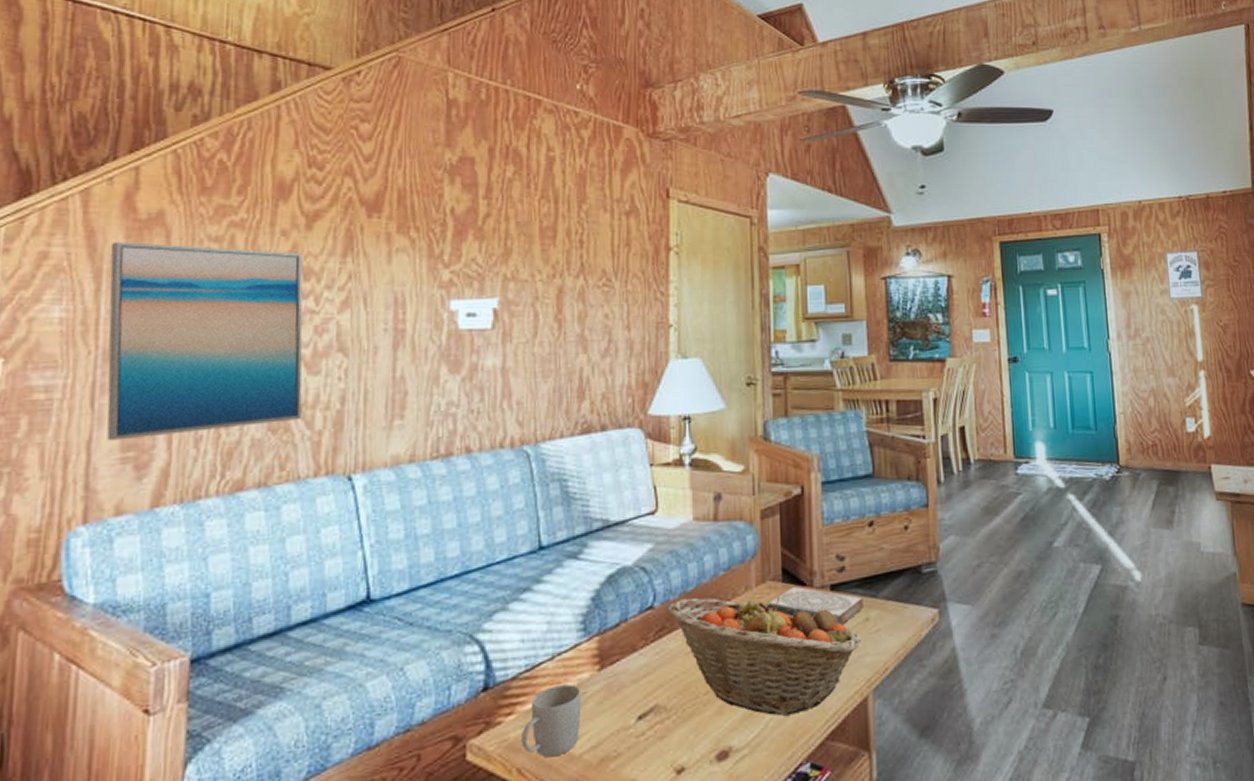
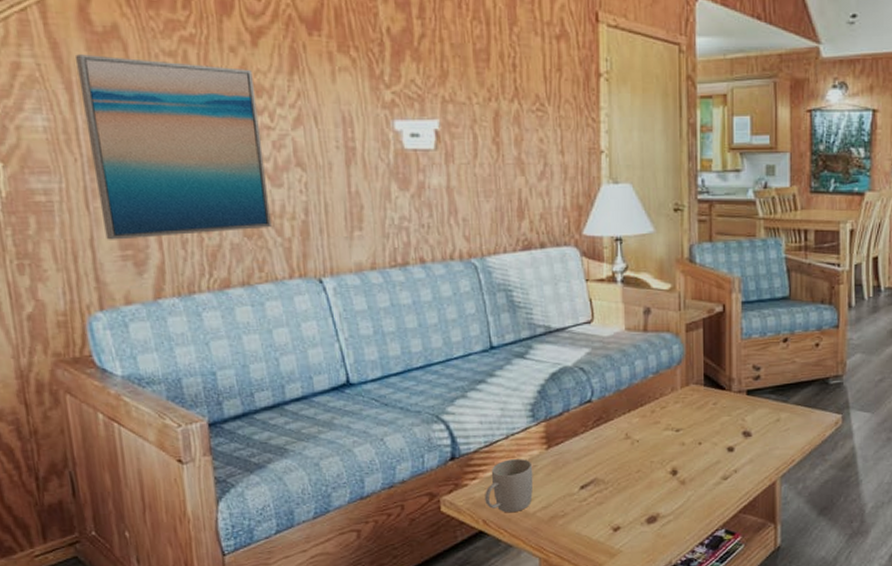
fruit basket: present [667,597,862,716] -> none [603,395,773,492]
book: present [765,587,864,625] -> none [689,391,775,424]

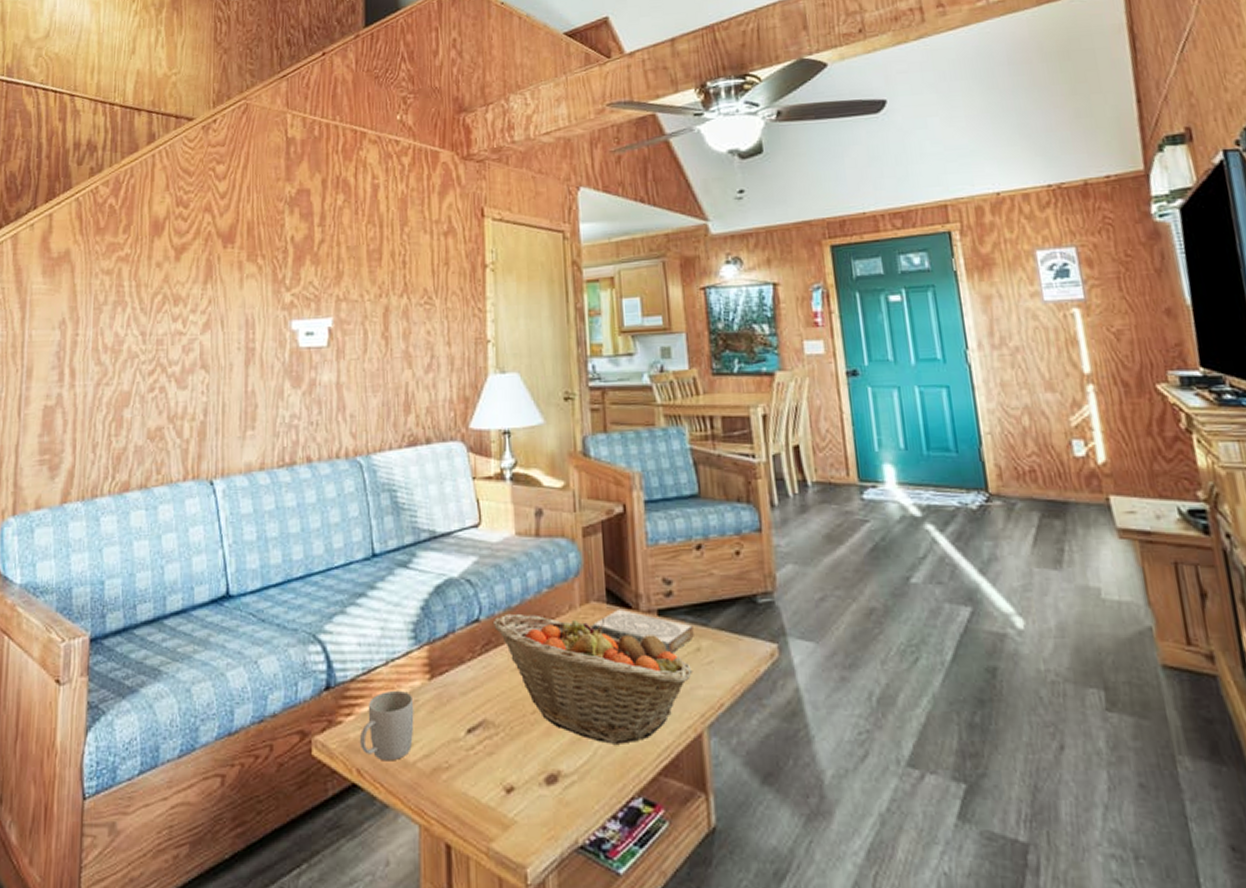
wall art: present [74,54,272,240] -> none [29,277,174,445]
fruit basket: none [603,395,773,492] -> present [492,613,693,744]
book: none [689,391,775,424] -> present [590,610,694,653]

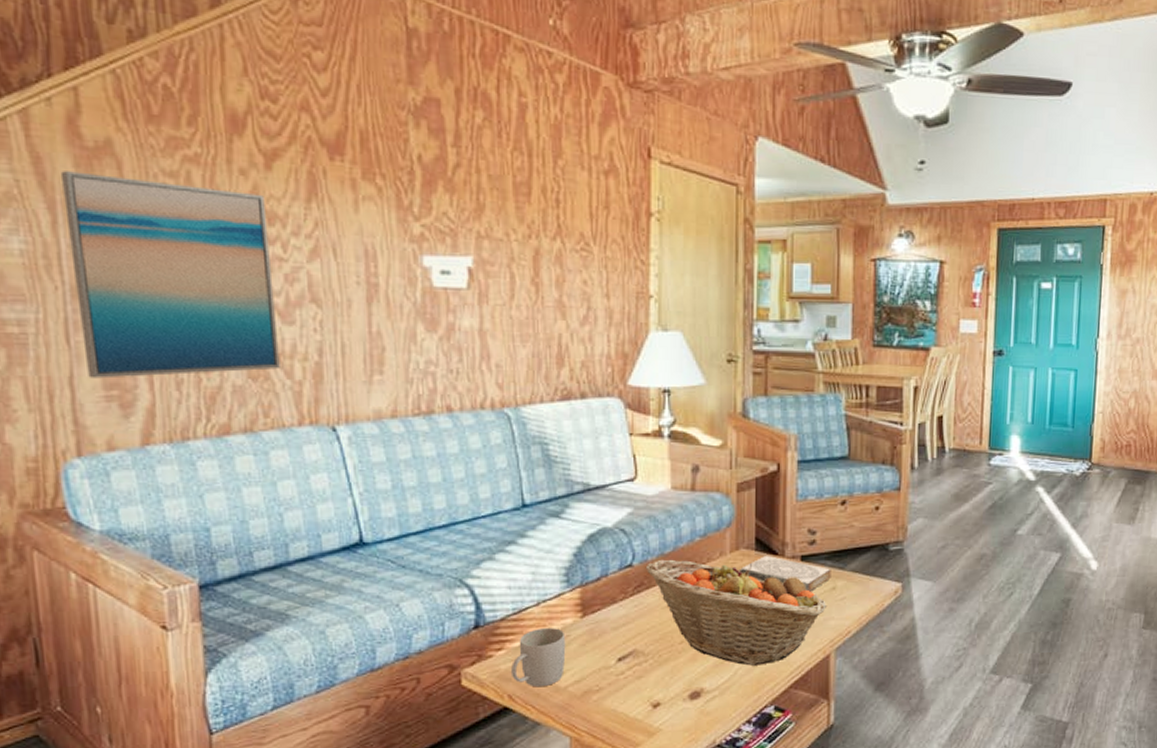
wall art: none [29,277,174,445] -> present [60,171,280,379]

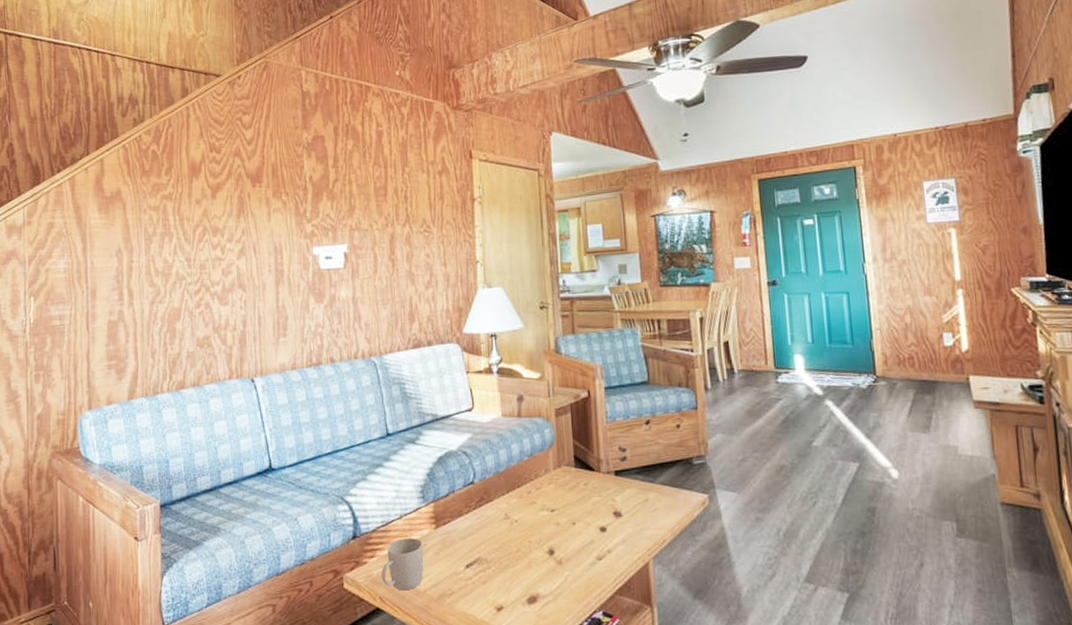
wall art: present [60,171,280,379] -> none [90,213,218,353]
fruit basket: present [645,559,828,666] -> none [484,476,642,573]
book: present [738,556,831,592] -> none [562,472,643,504]

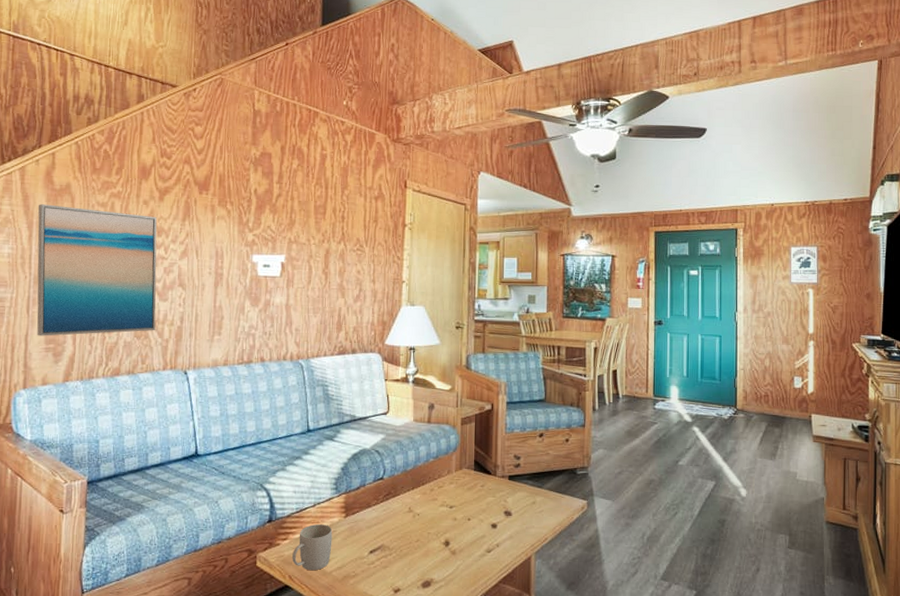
wall art: none [90,213,218,353] -> present [36,204,157,336]

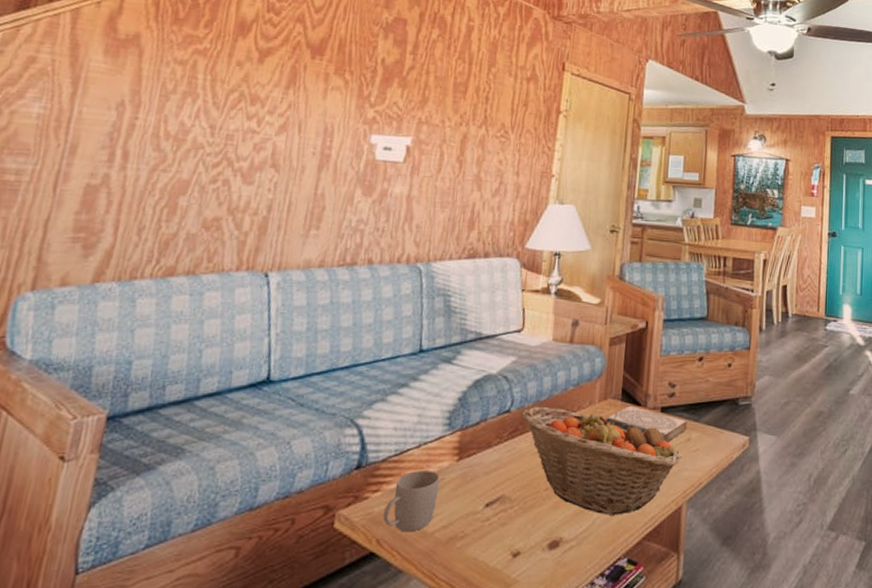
wall art: present [36,204,157,336] -> none [63,55,252,223]
fruit basket: none [392,474,529,563] -> present [521,406,682,515]
book: none [461,475,532,505] -> present [604,406,687,442]

